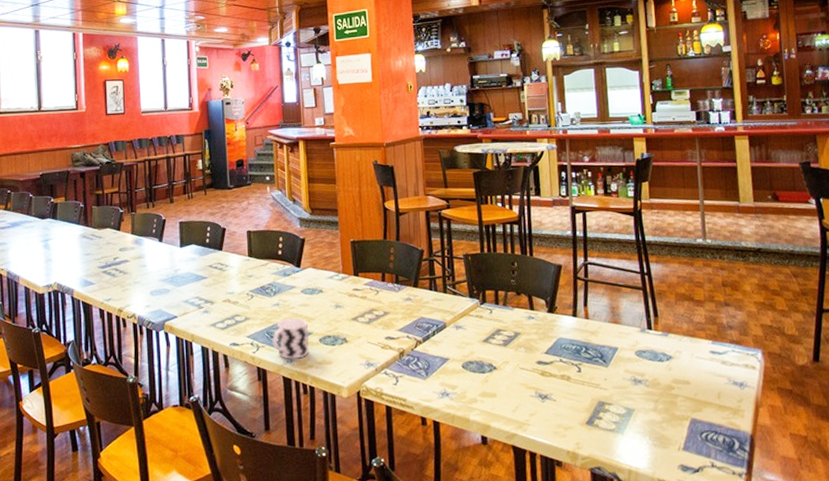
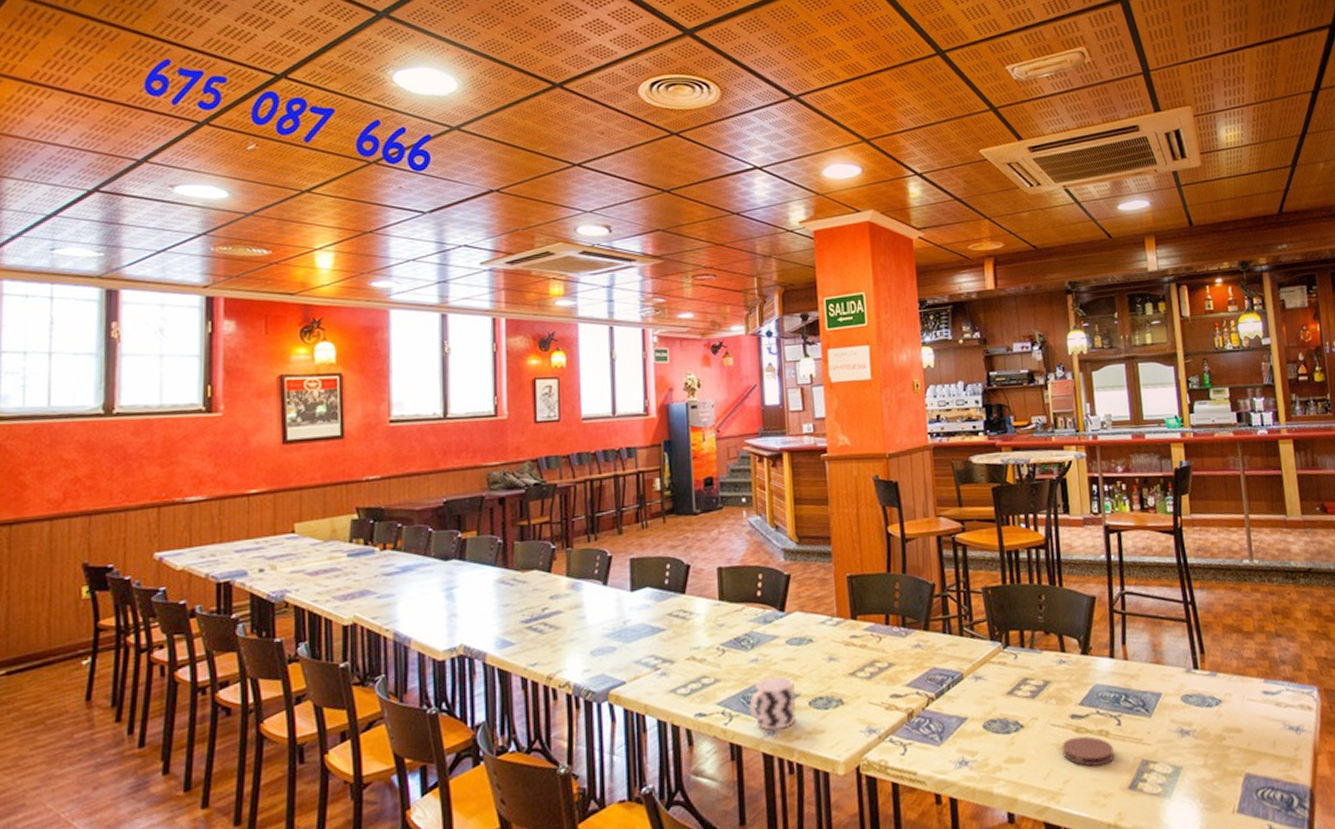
coaster: none [529,379,574,404] -> present [1062,736,1114,767]

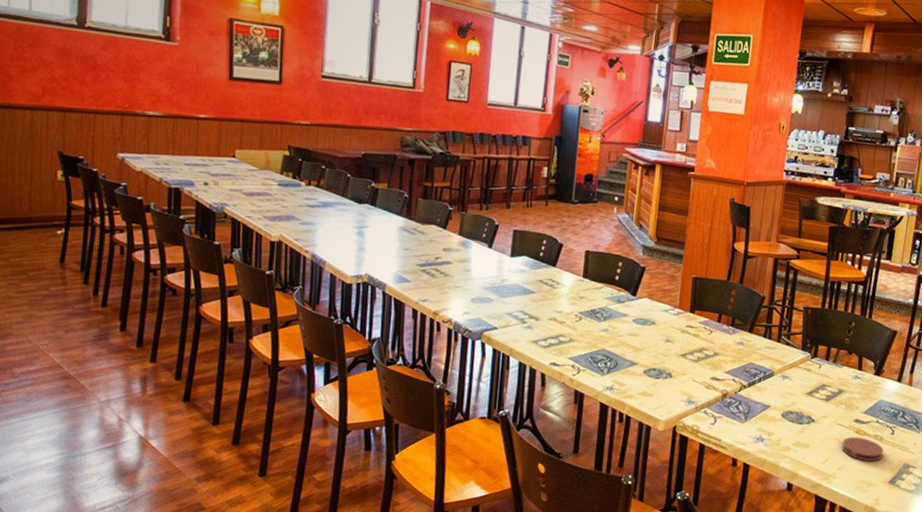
cup: present [749,676,796,730] -> none [594,345,634,387]

